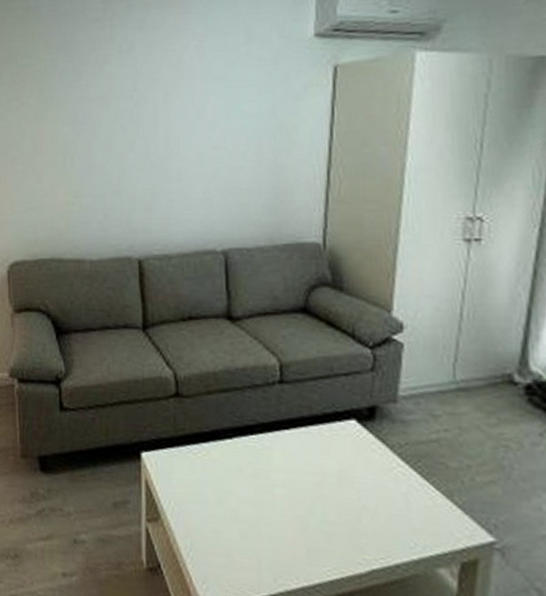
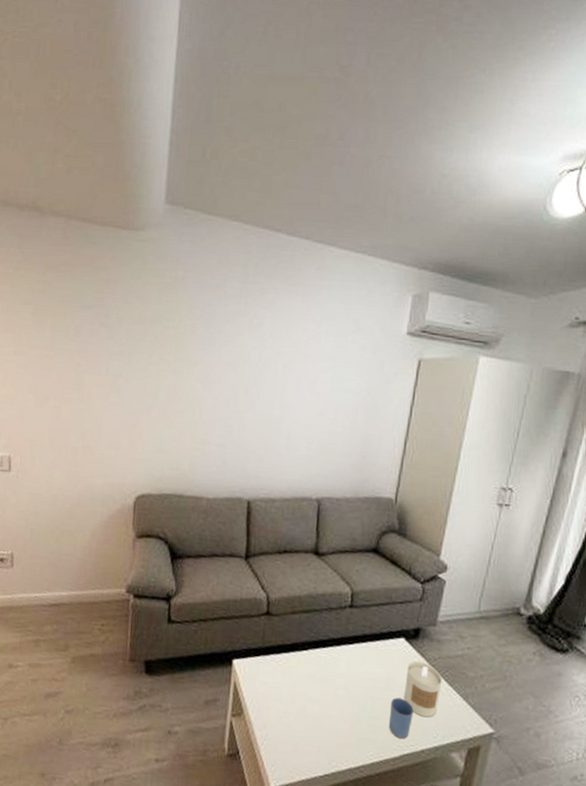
mug: none [347,496,379,550] -> present [389,697,413,739]
candle: none [363,449,414,522] -> present [404,661,442,718]

